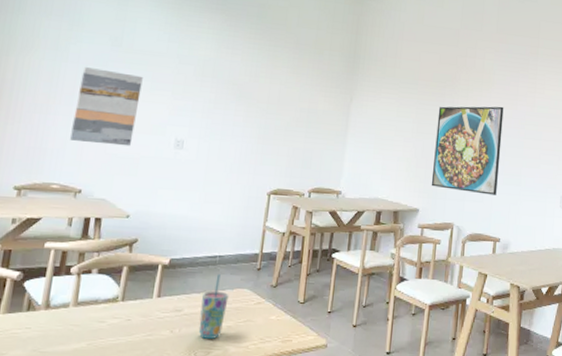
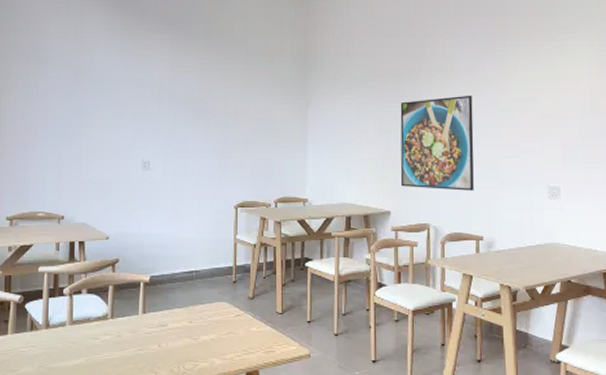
wall art: present [70,66,143,146] -> none [49,99,106,172]
cup: present [198,274,229,339] -> none [184,289,209,352]

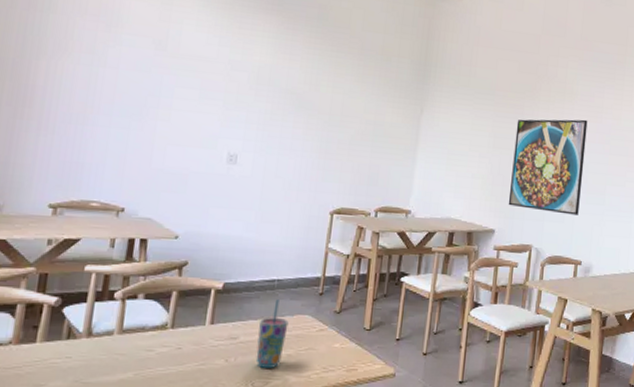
cup: none [184,289,209,352] -> present [255,299,289,368]

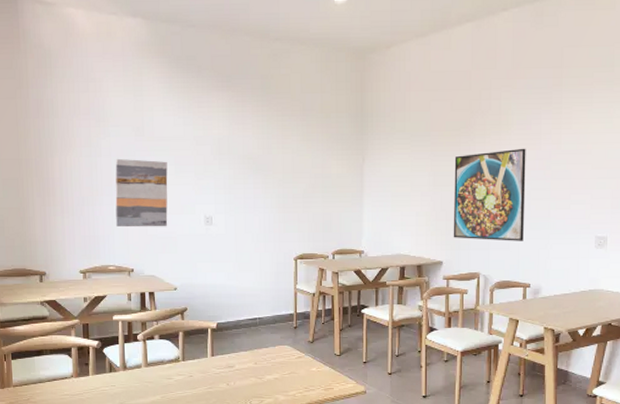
wall art: none [111,72,191,161] -> present [115,158,168,227]
cup: present [255,299,289,368] -> none [249,334,272,389]

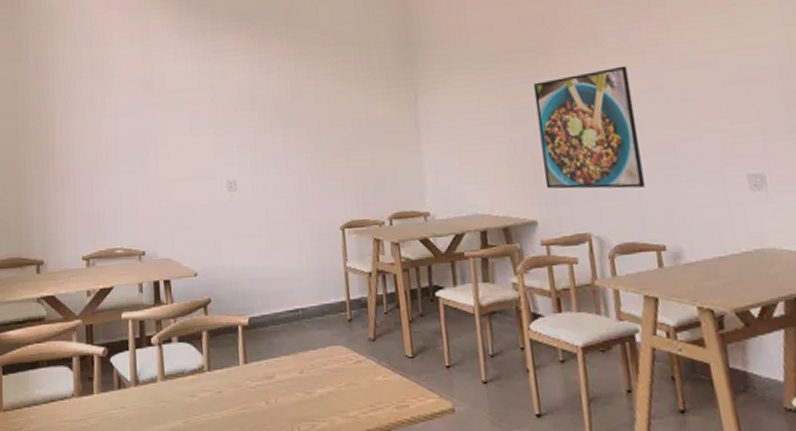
wall art: present [115,158,168,227] -> none [122,117,184,200]

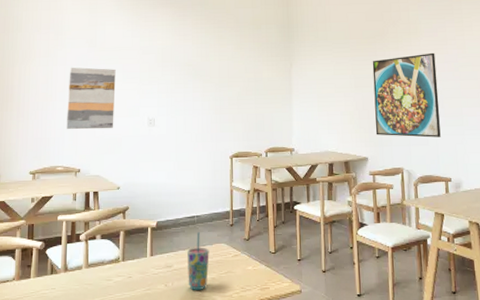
wall art: none [122,117,184,200] -> present [67,67,116,130]
cup: none [292,331,323,409] -> present [187,232,209,290]

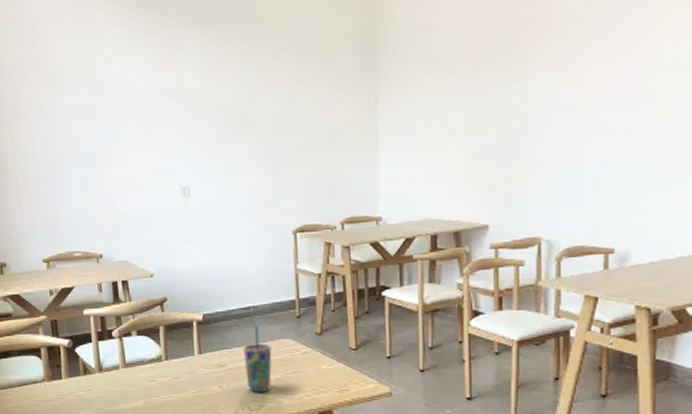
wall art: present [67,67,116,130] -> none [72,123,138,205]
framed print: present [372,52,441,138] -> none [501,63,605,194]

